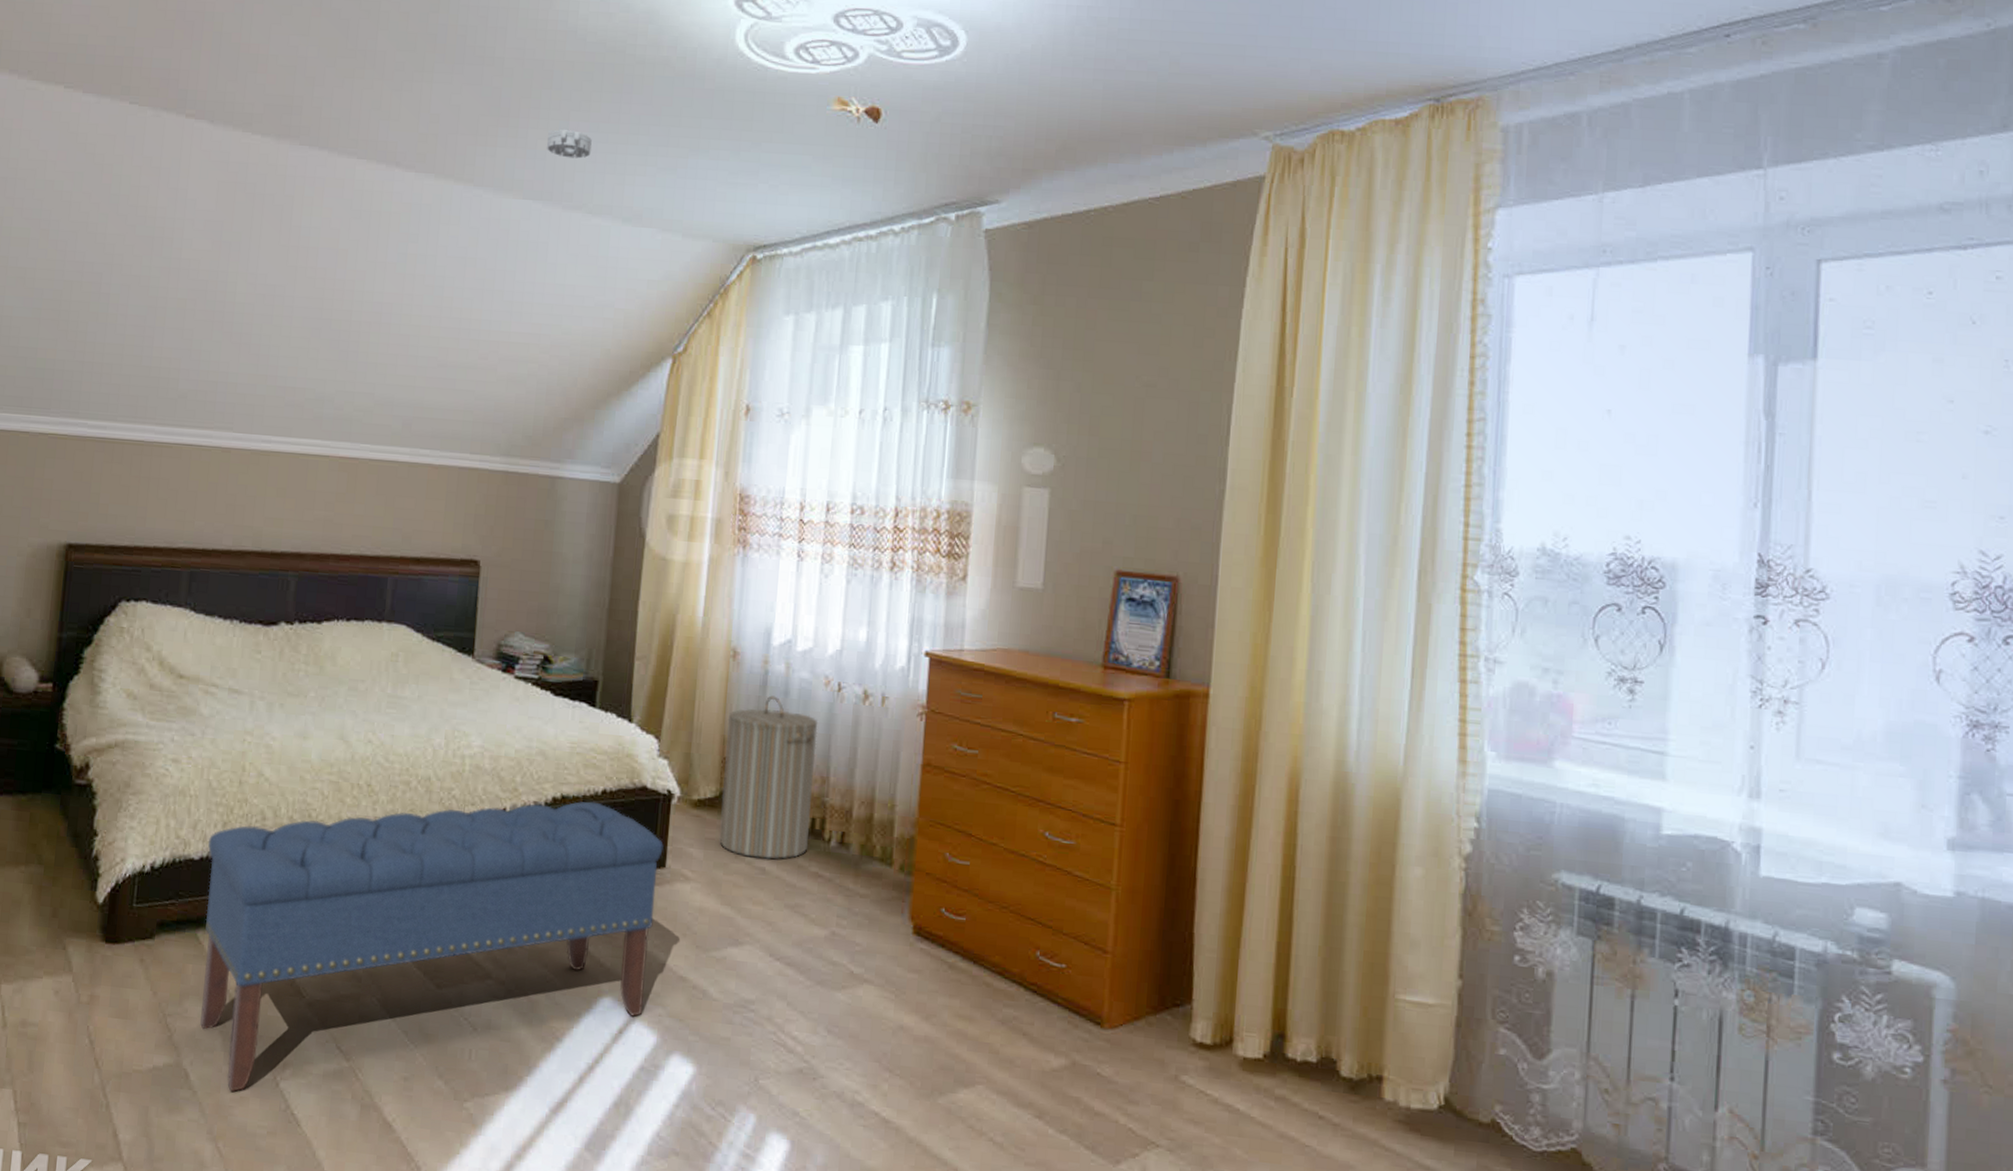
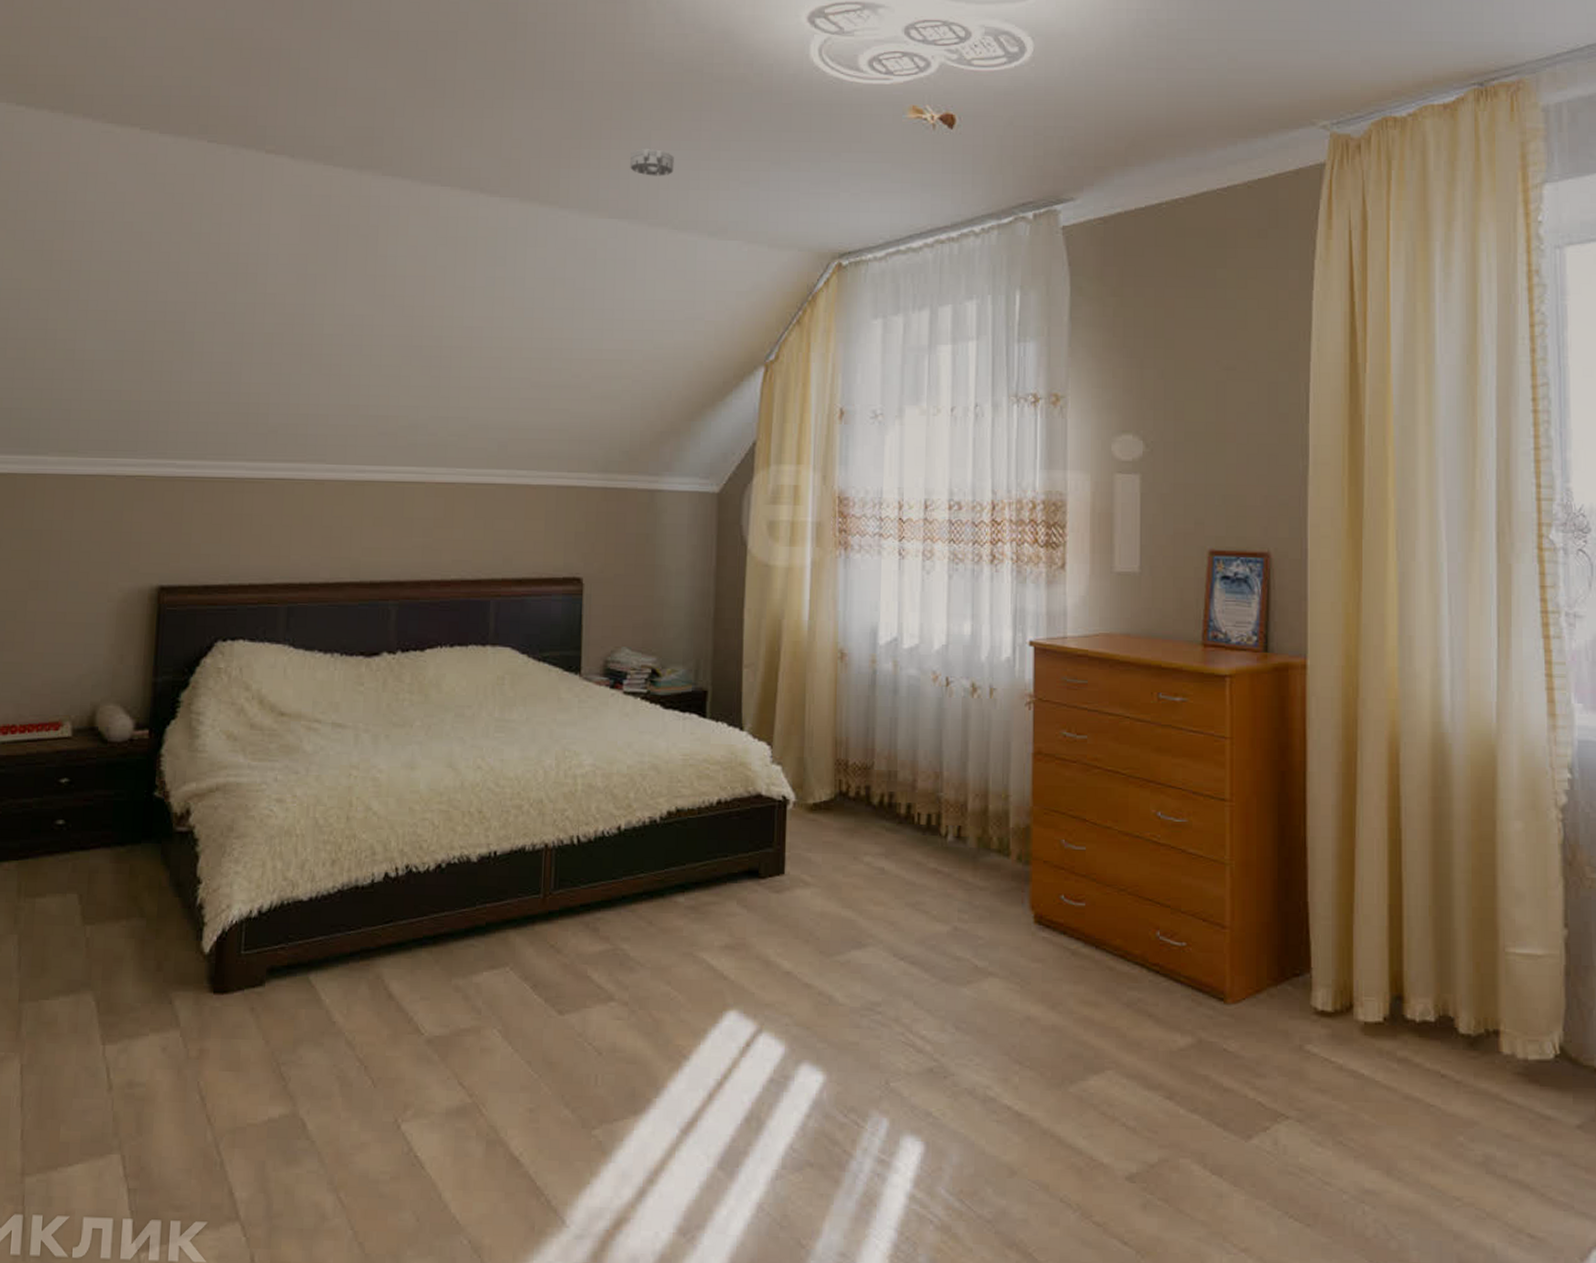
bench: present [200,801,664,1093] -> none [316,813,781,1139]
laundry hamper: present [719,695,818,860] -> none [837,694,928,859]

